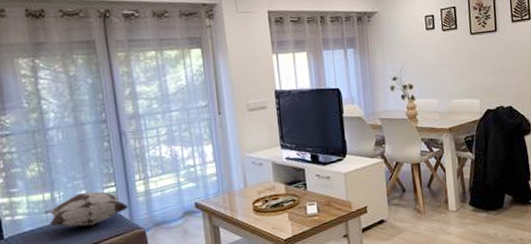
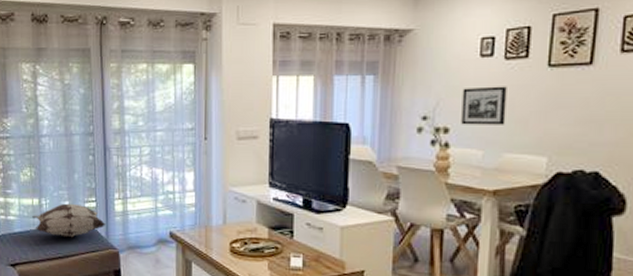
picture frame: none [418,50,450,82] -> present [461,86,507,125]

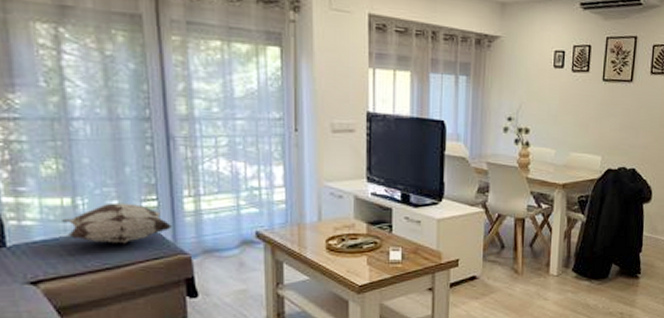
picture frame: present [461,86,507,125] -> none [539,94,573,128]

